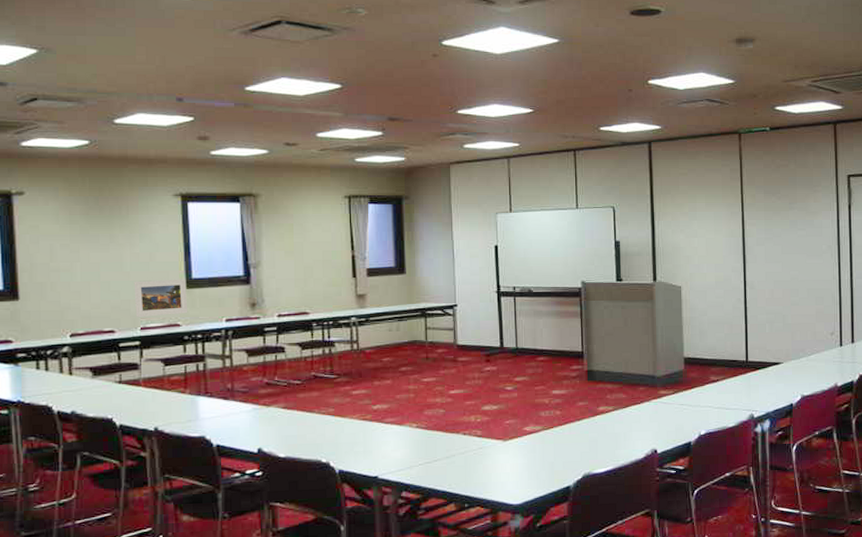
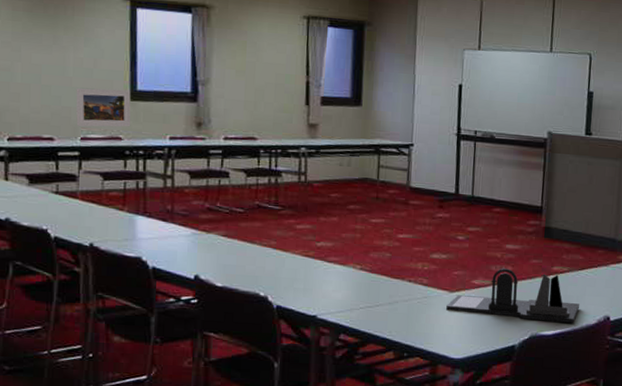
desk organizer: none [501,412,627,460] -> present [446,268,579,323]

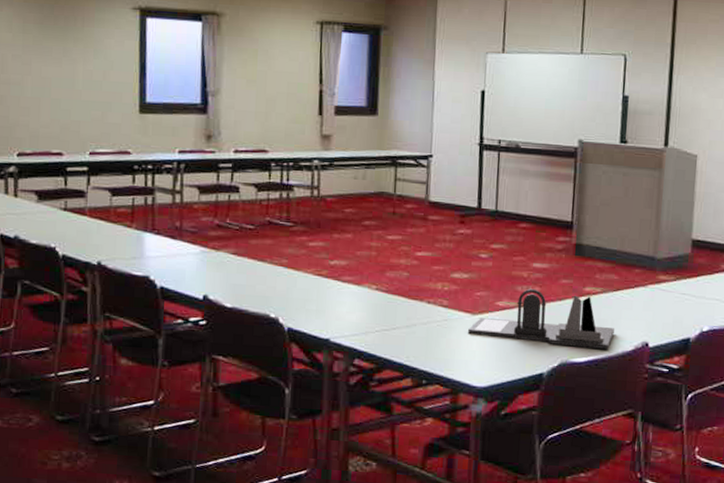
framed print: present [76,87,131,127] -> none [85,100,140,141]

